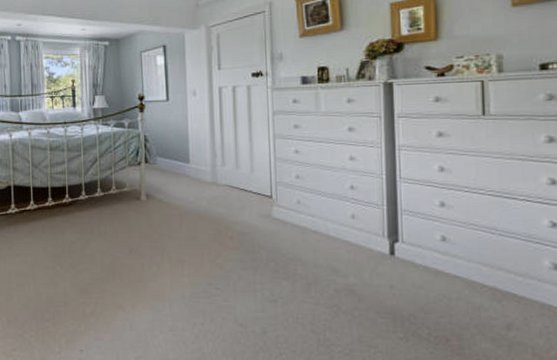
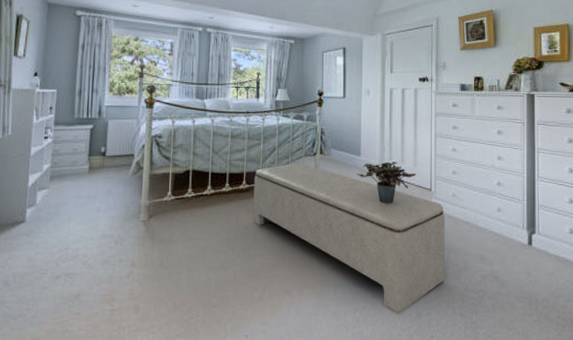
bench: none [77,174,292,329] -> present [253,163,445,313]
potted plant: none [186,168,255,214] -> present [356,161,417,204]

